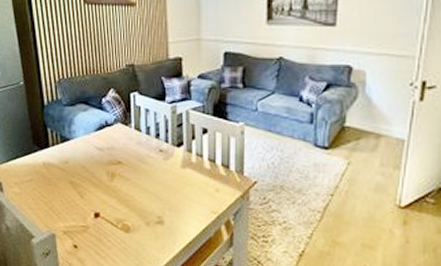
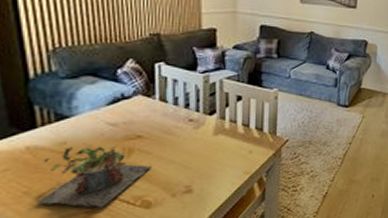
plant: none [50,166,129,224] -> present [37,145,151,207]

